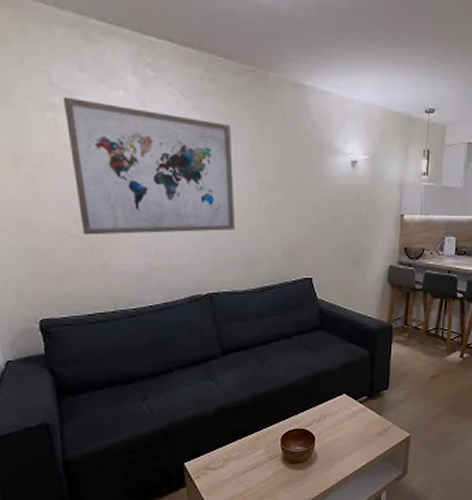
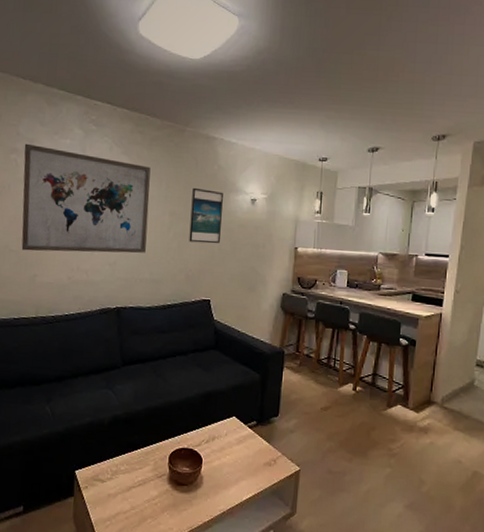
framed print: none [283,149,321,216] -> present [189,187,224,244]

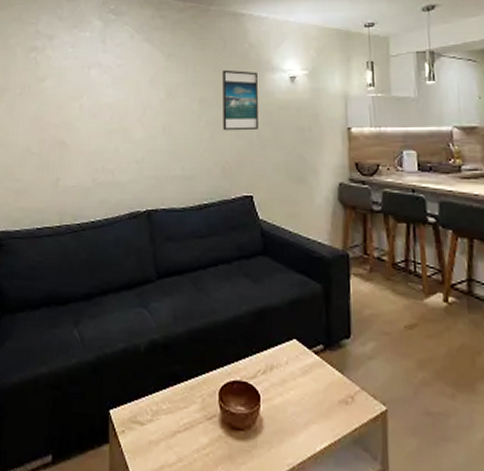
wall art: present [21,143,151,253] -> none [43,40,177,153]

